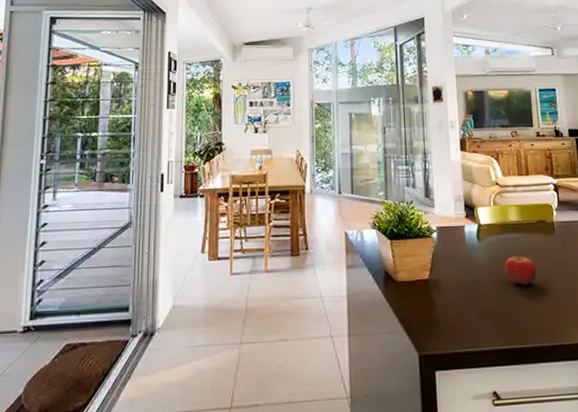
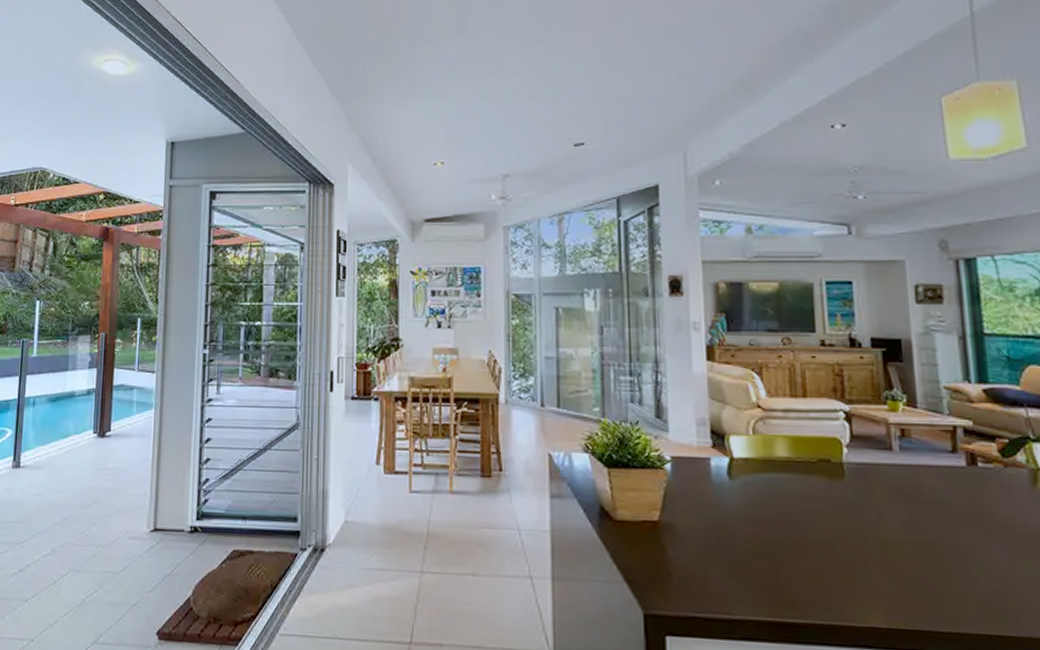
fruit: present [504,253,537,286] -> none [767,500,816,543]

